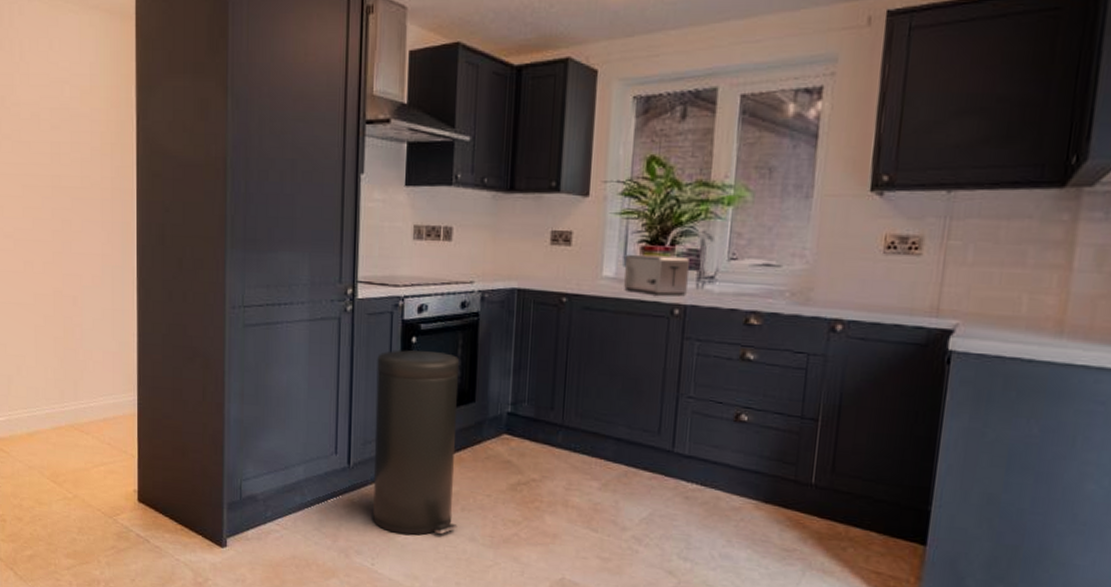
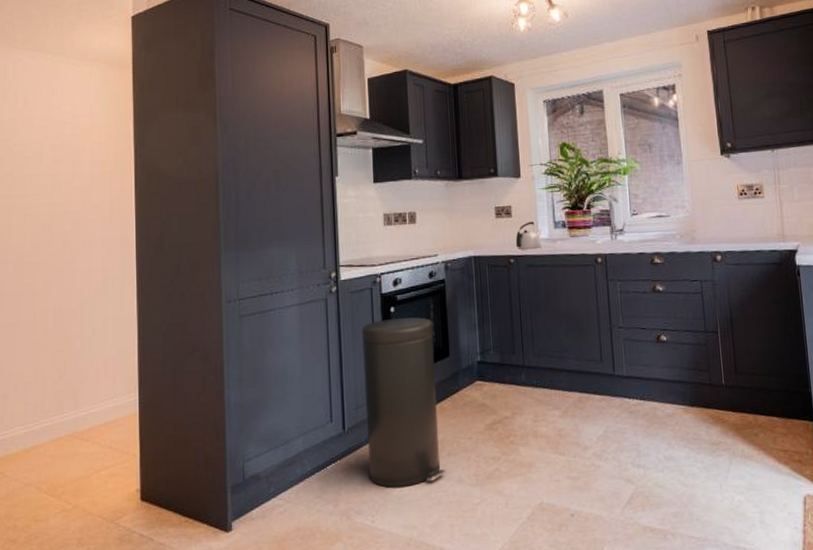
kettle: none [571,253,608,290] -> present [515,221,543,251]
toaster: present [623,254,690,297] -> none [554,217,606,250]

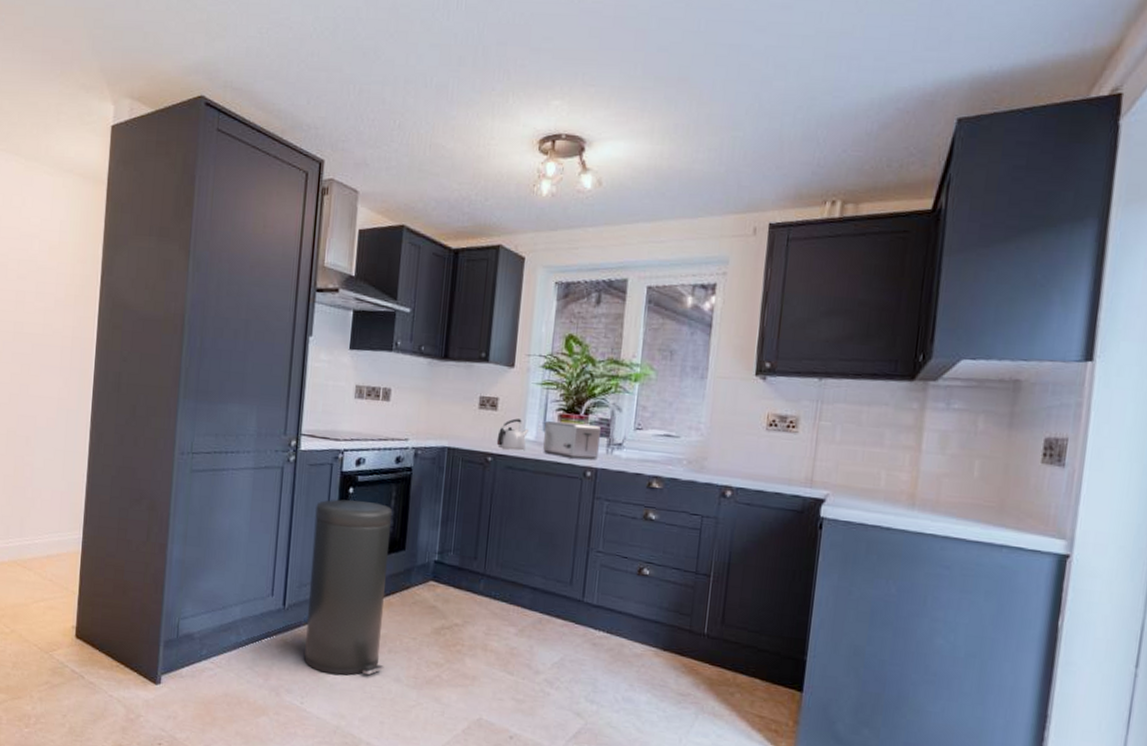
toaster: none [554,217,606,250] -> present [542,420,601,461]

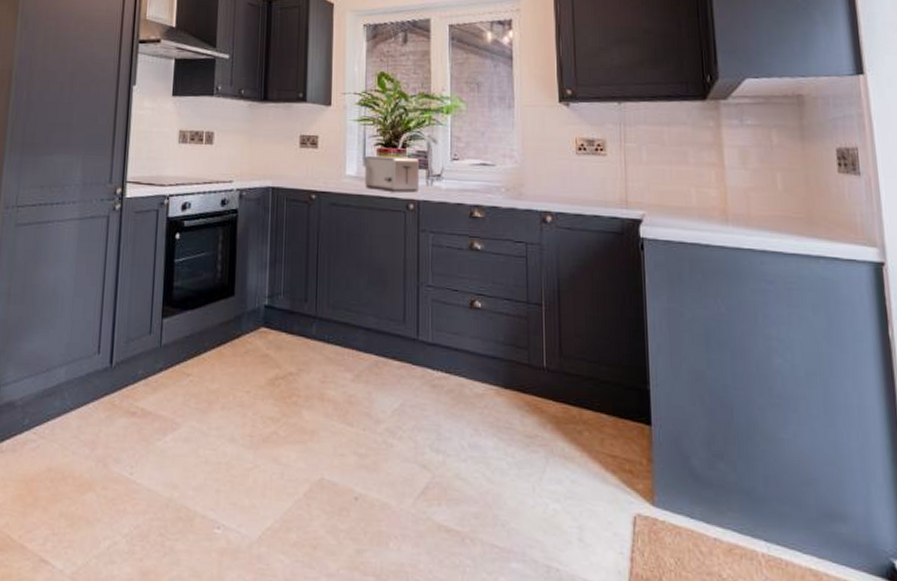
pedal bin: present [303,499,393,676] -> none [132,246,220,439]
kettle: present [496,418,530,451] -> none [319,155,350,188]

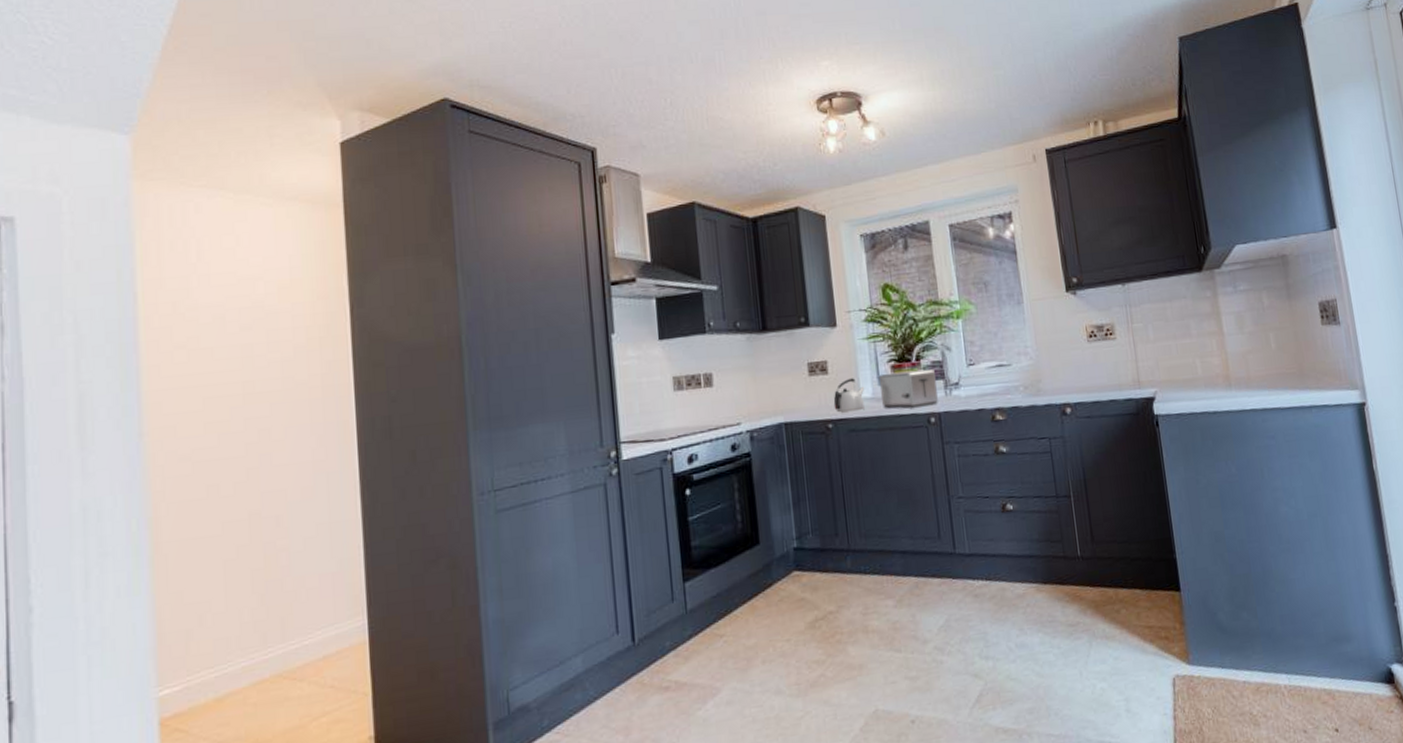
kettle: none [319,155,350,188] -> present [833,378,866,414]

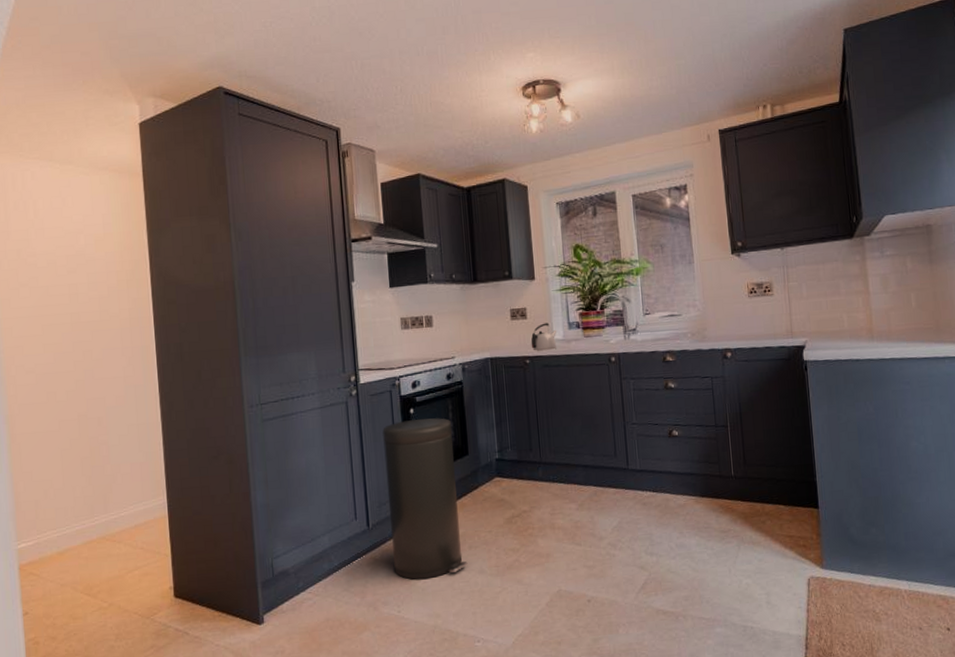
pedal bin: none [651,499,761,708] -> present [382,418,468,580]
toaster: present [878,369,939,410] -> none [568,317,619,350]

